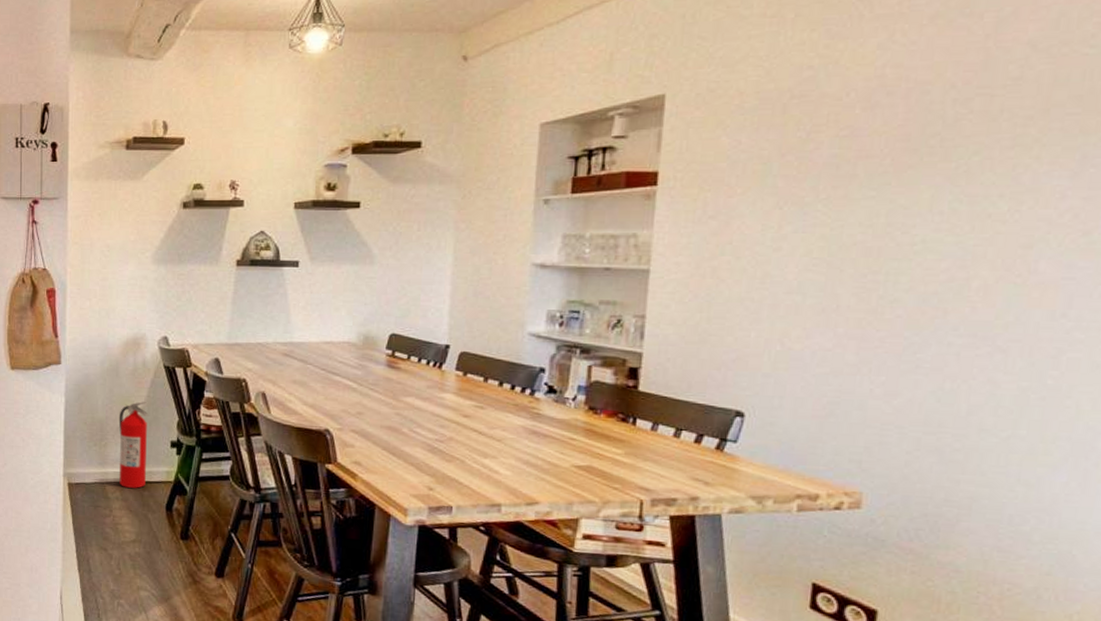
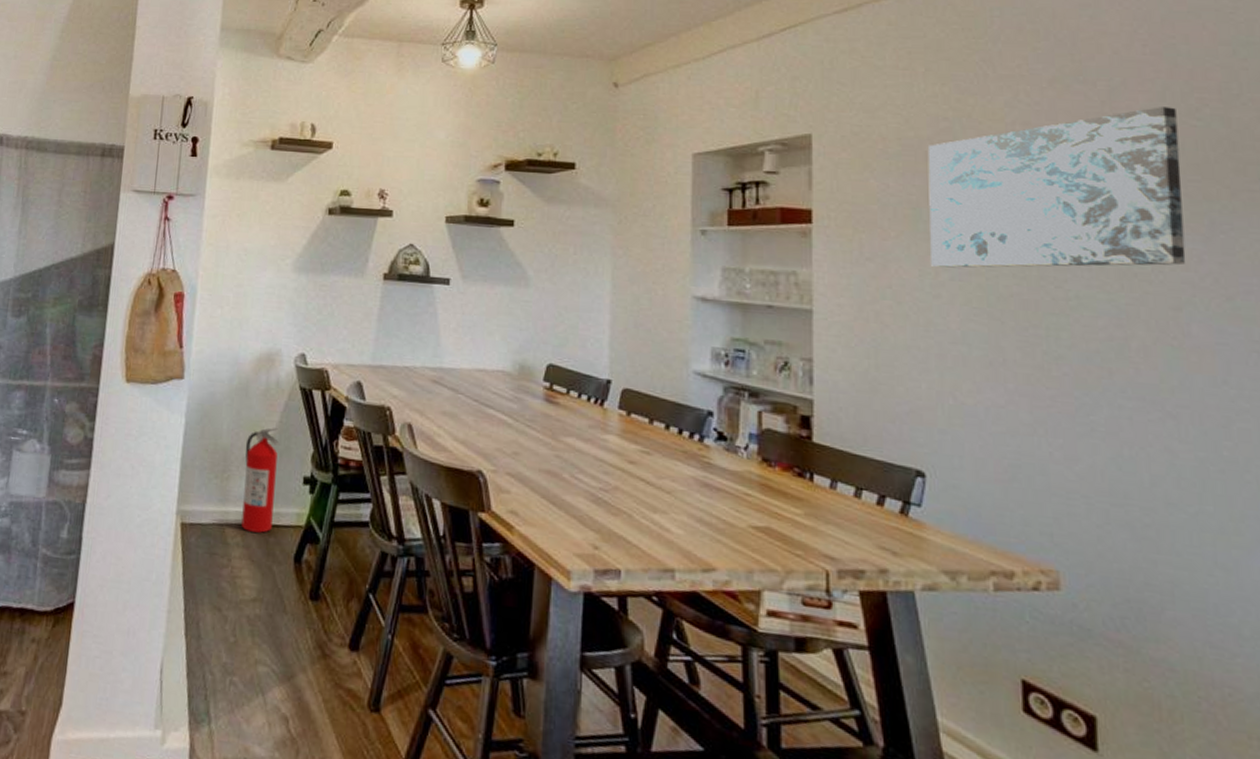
wall art: none [775,35,1069,220] -> present [927,107,1186,268]

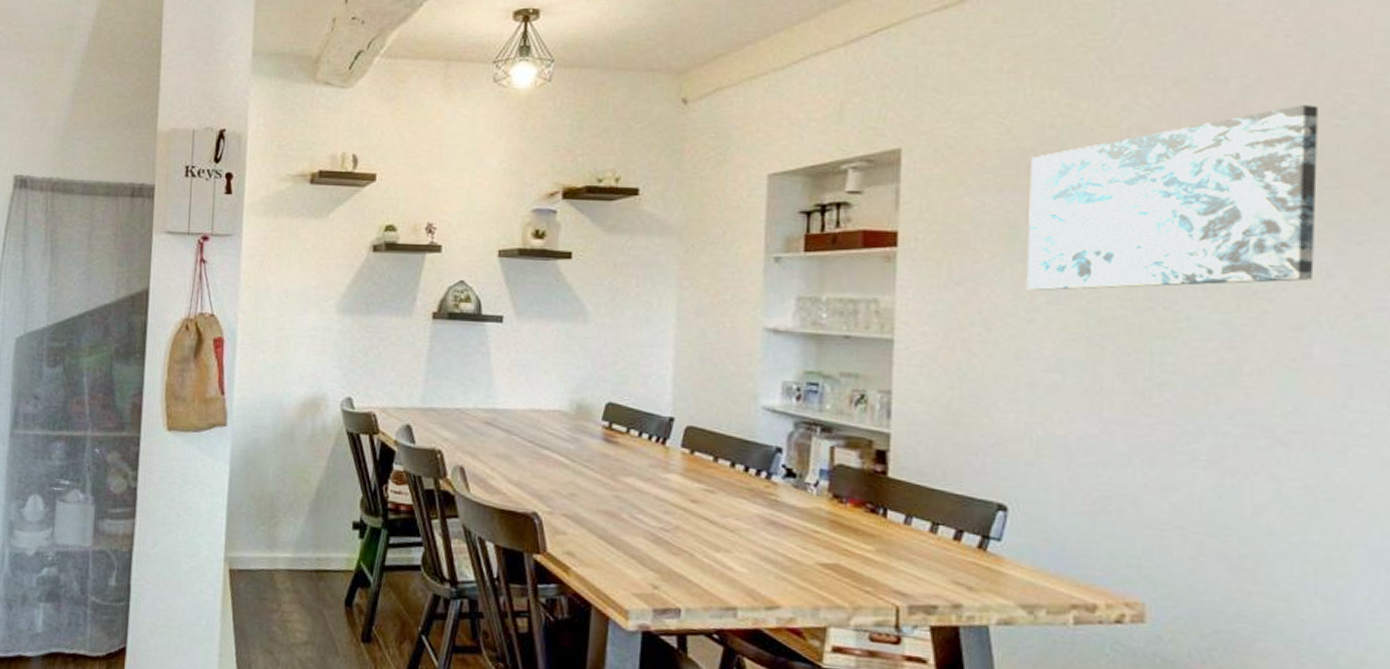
fire extinguisher: present [241,428,280,533] -> none [290,473,327,578]

